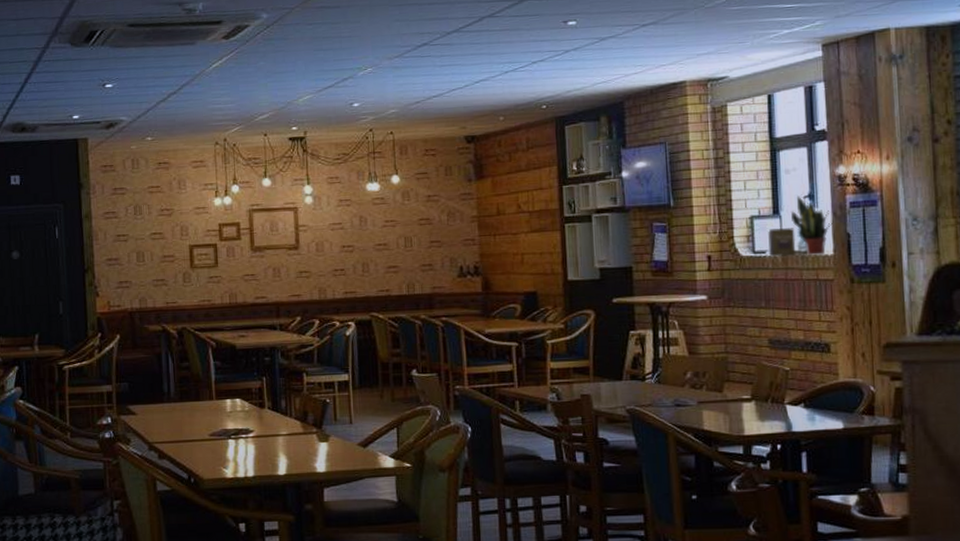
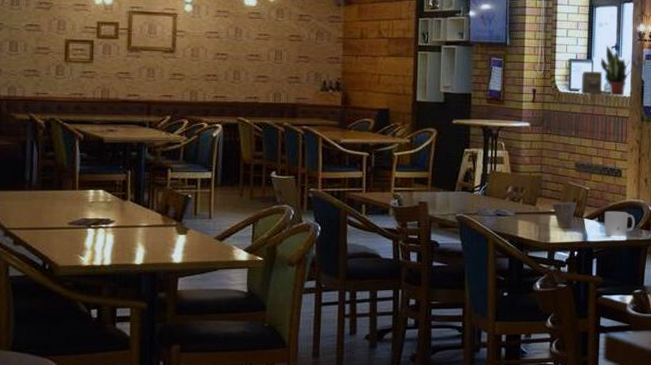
cup: none [743,385,776,418] -> present [552,201,577,228]
mug: none [811,393,854,426] -> present [604,211,636,237]

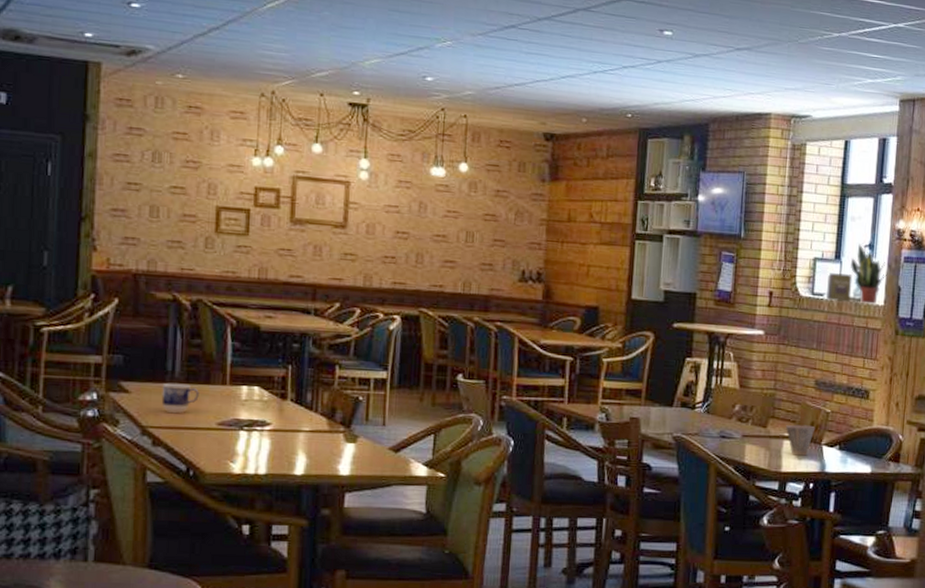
cup: none [21,190,53,217] -> present [161,383,199,414]
mug: present [604,211,636,237] -> none [845,438,883,469]

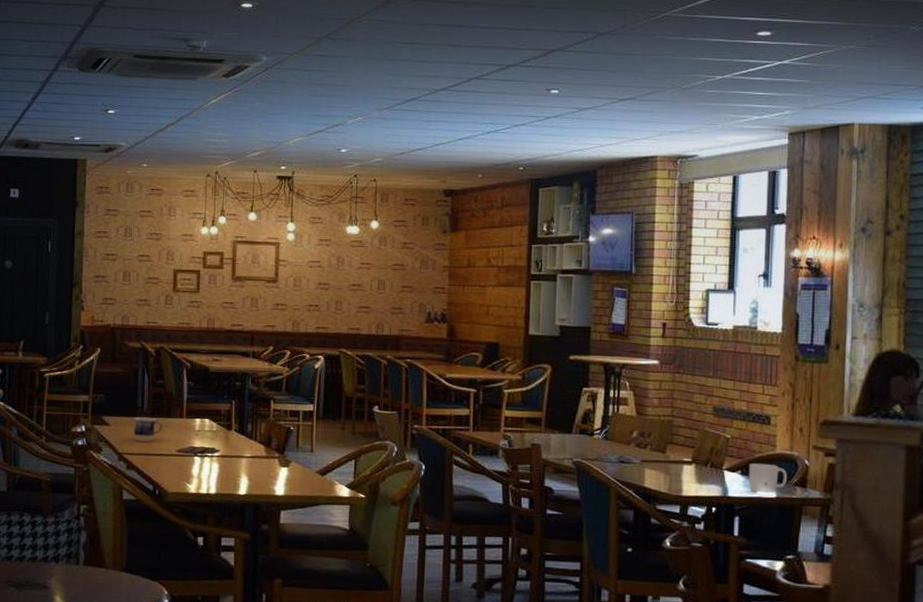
cup: present [786,424,816,456] -> none [685,450,716,481]
books: present [826,273,853,302] -> none [721,303,747,331]
mug: none [845,438,883,469] -> present [748,463,788,494]
potted plant: present [851,244,887,305] -> none [745,274,783,333]

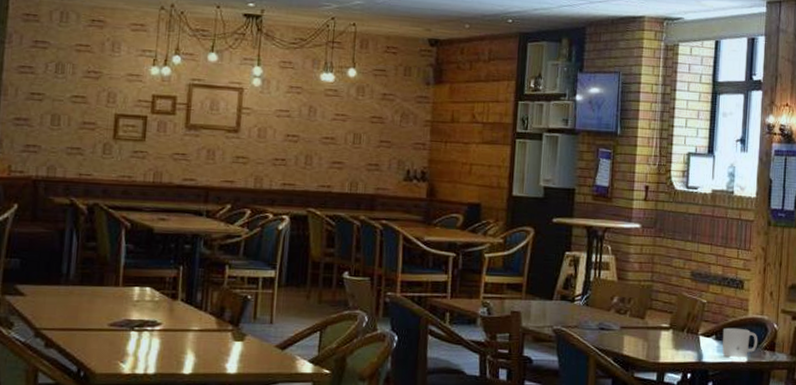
cup: present [133,417,162,443] -> none [55,285,93,316]

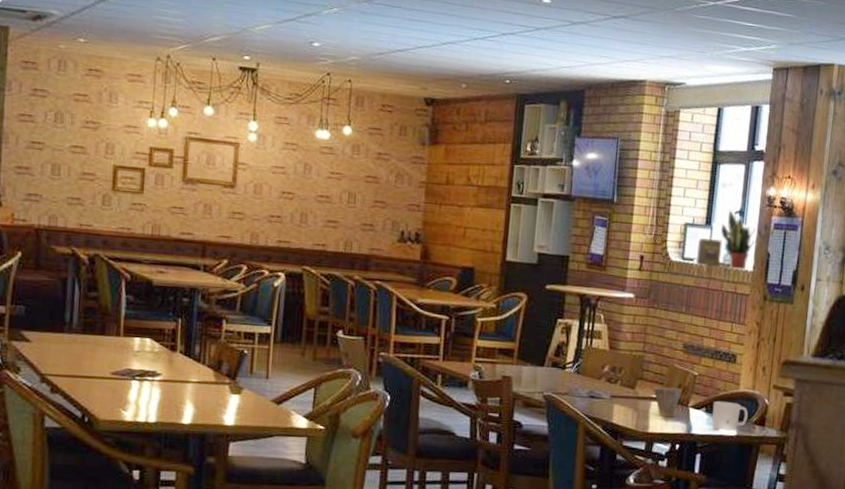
cup: none [663,315,692,346] -> present [654,386,683,418]
books: none [700,167,725,195] -> present [696,238,723,267]
potted plant: none [723,138,758,197] -> present [721,210,756,271]

